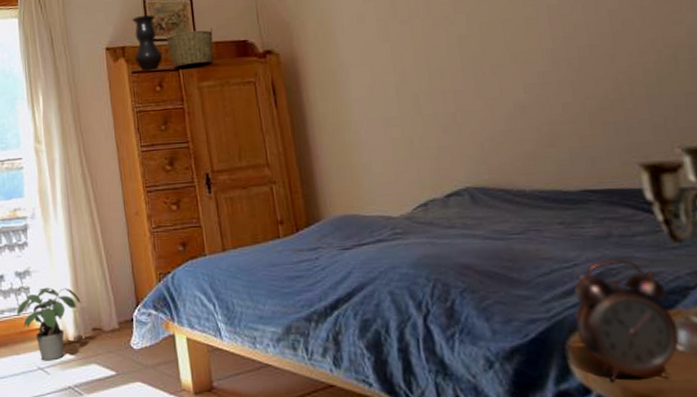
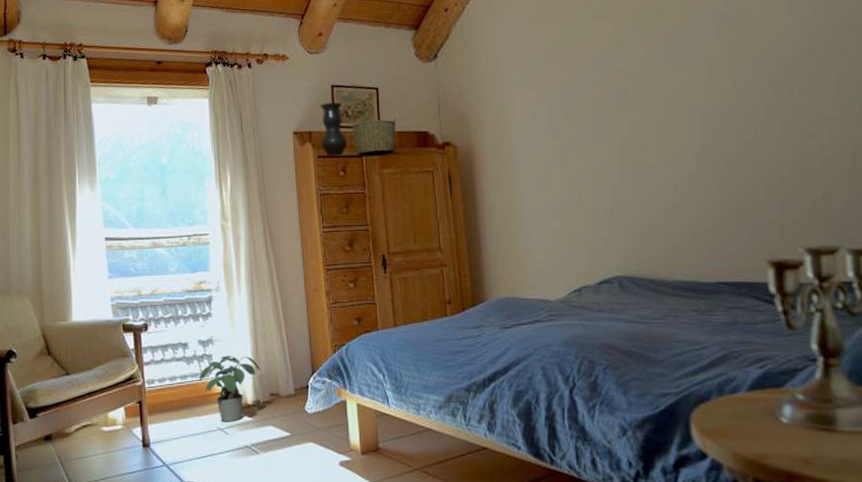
alarm clock: present [574,259,680,381] -> none [699,344,785,448]

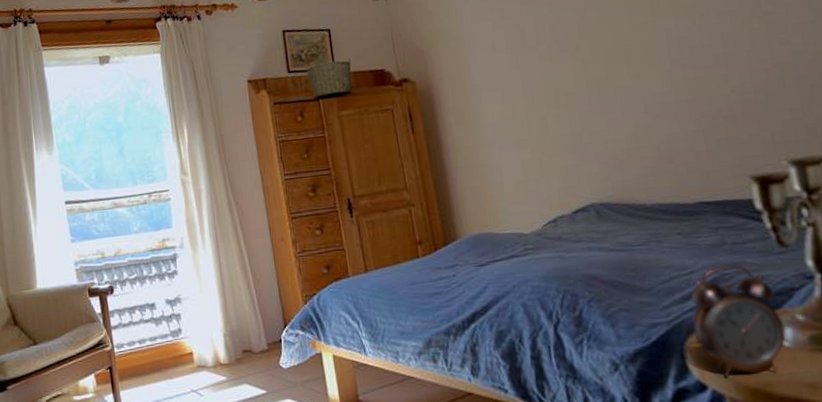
potted plant: present [199,355,261,422] -> none [168,313,231,384]
vase: present [319,102,348,157] -> none [272,47,304,103]
alarm clock: none [699,344,785,448] -> present [691,265,787,377]

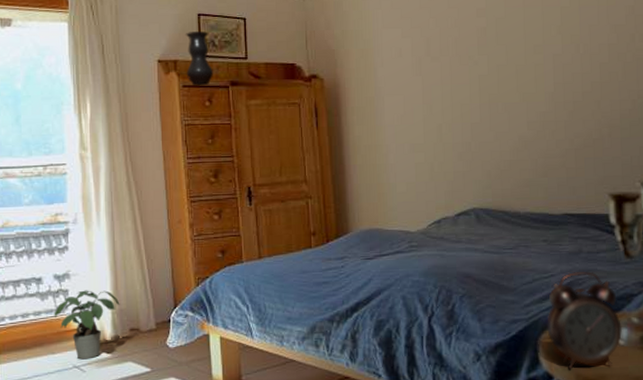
potted plant: none [168,313,231,384] -> present [54,290,120,360]
vase: none [272,47,304,103] -> present [185,31,214,86]
basket: present [305,57,353,101] -> none [217,48,264,88]

